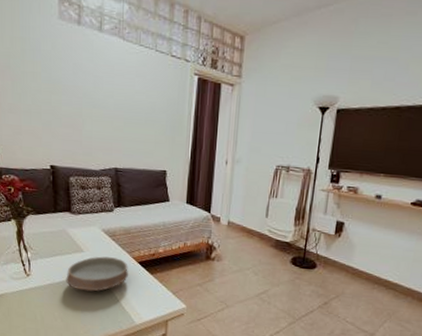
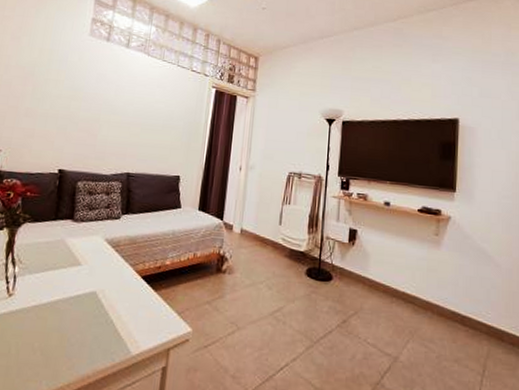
ceramic bowl: present [66,256,128,292] -> none [55,270,130,314]

